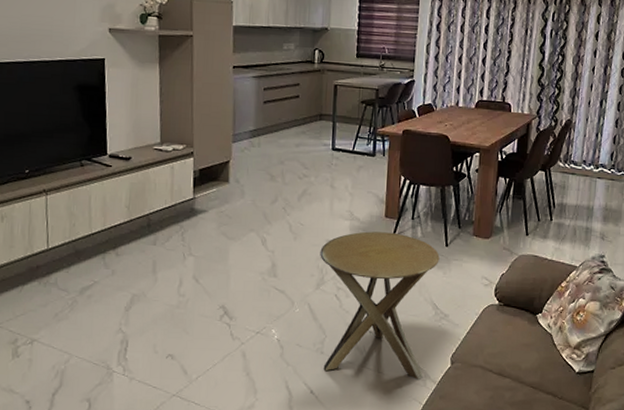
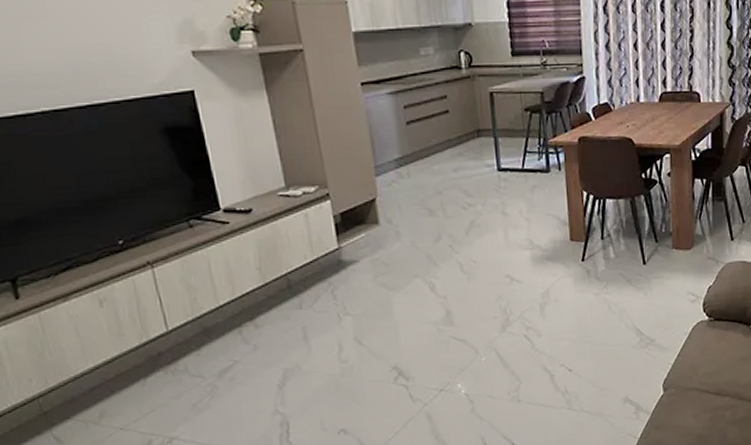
side table: present [320,231,440,379] -> none [500,257,638,419]

